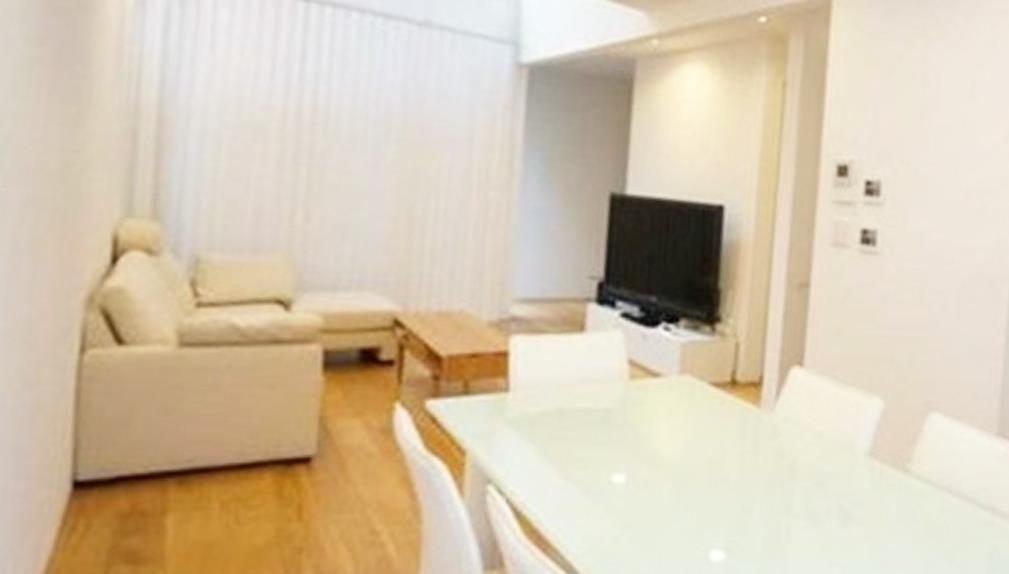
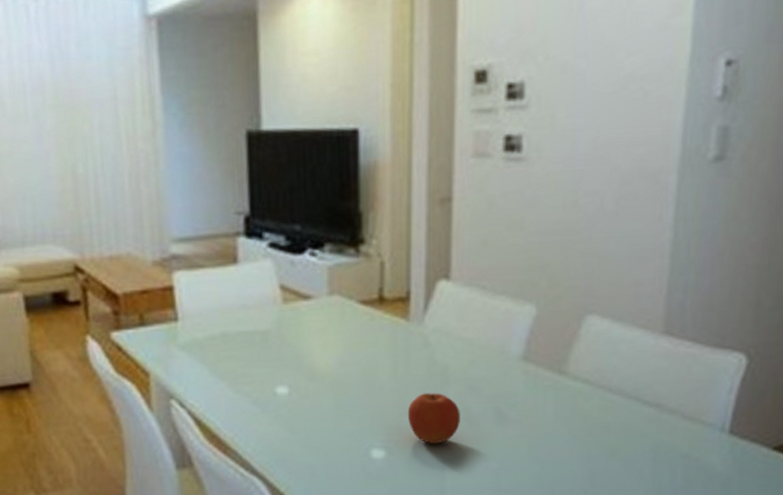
fruit: none [751,488,806,546] -> present [407,393,460,444]

